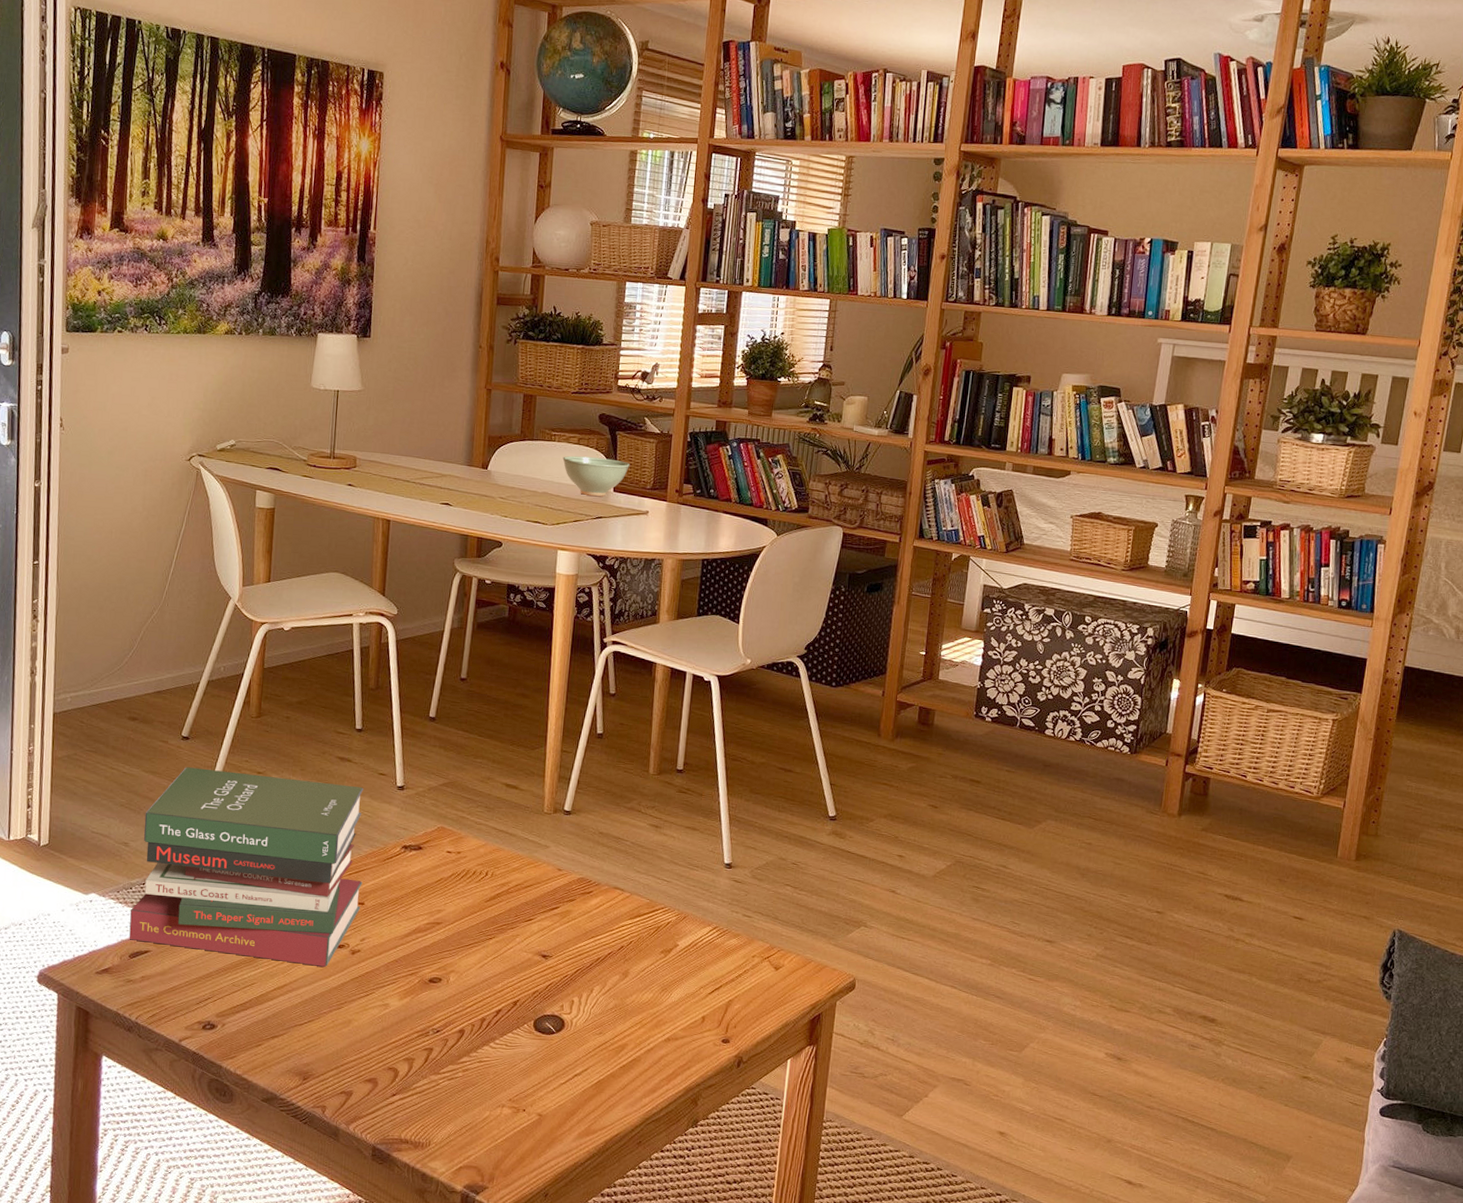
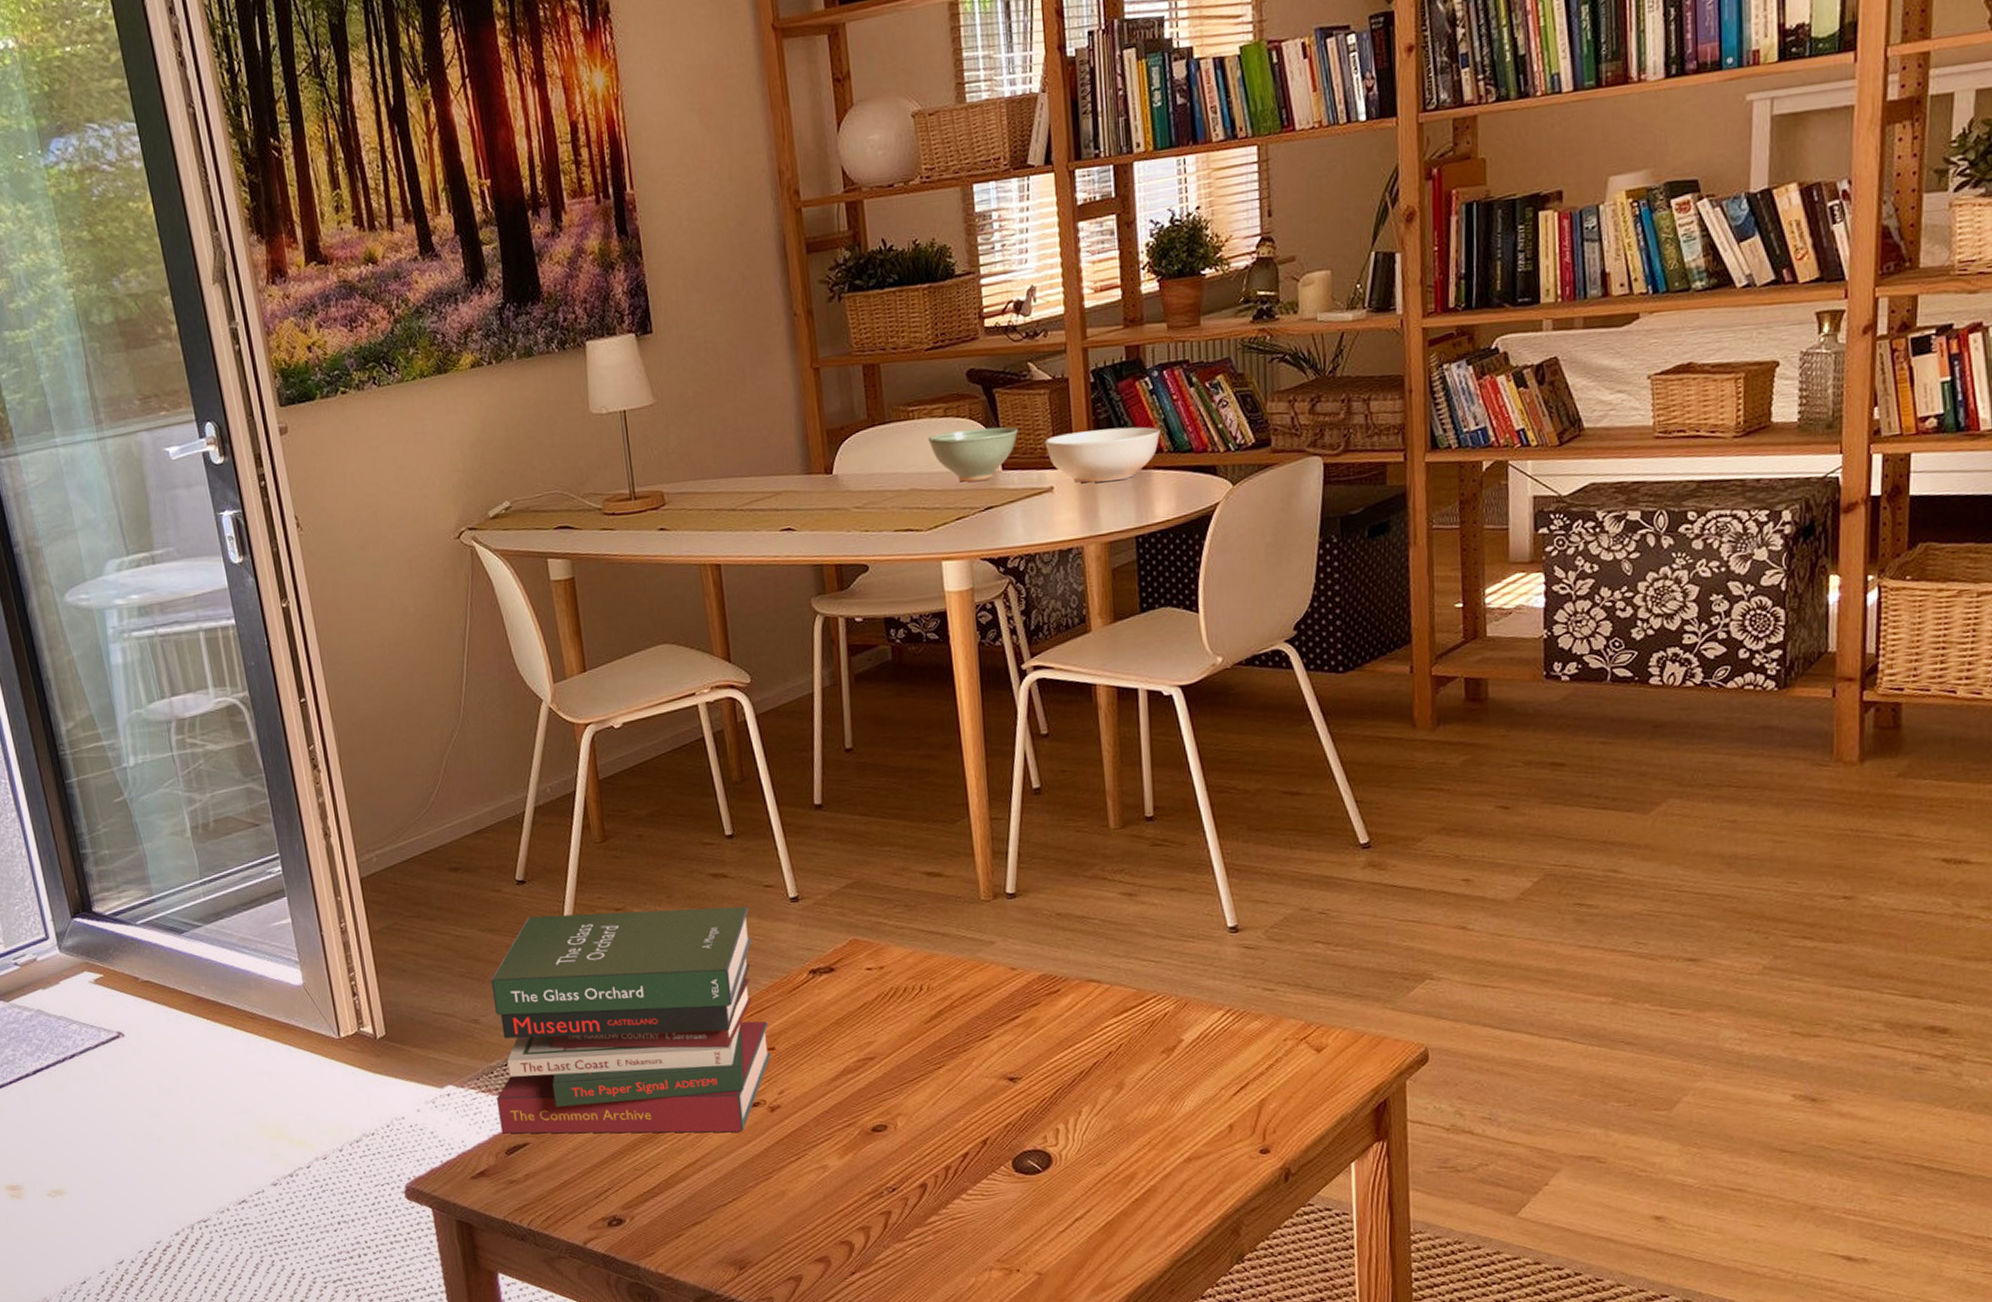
bowl: none [647,474,732,516] -> present [1044,426,1160,483]

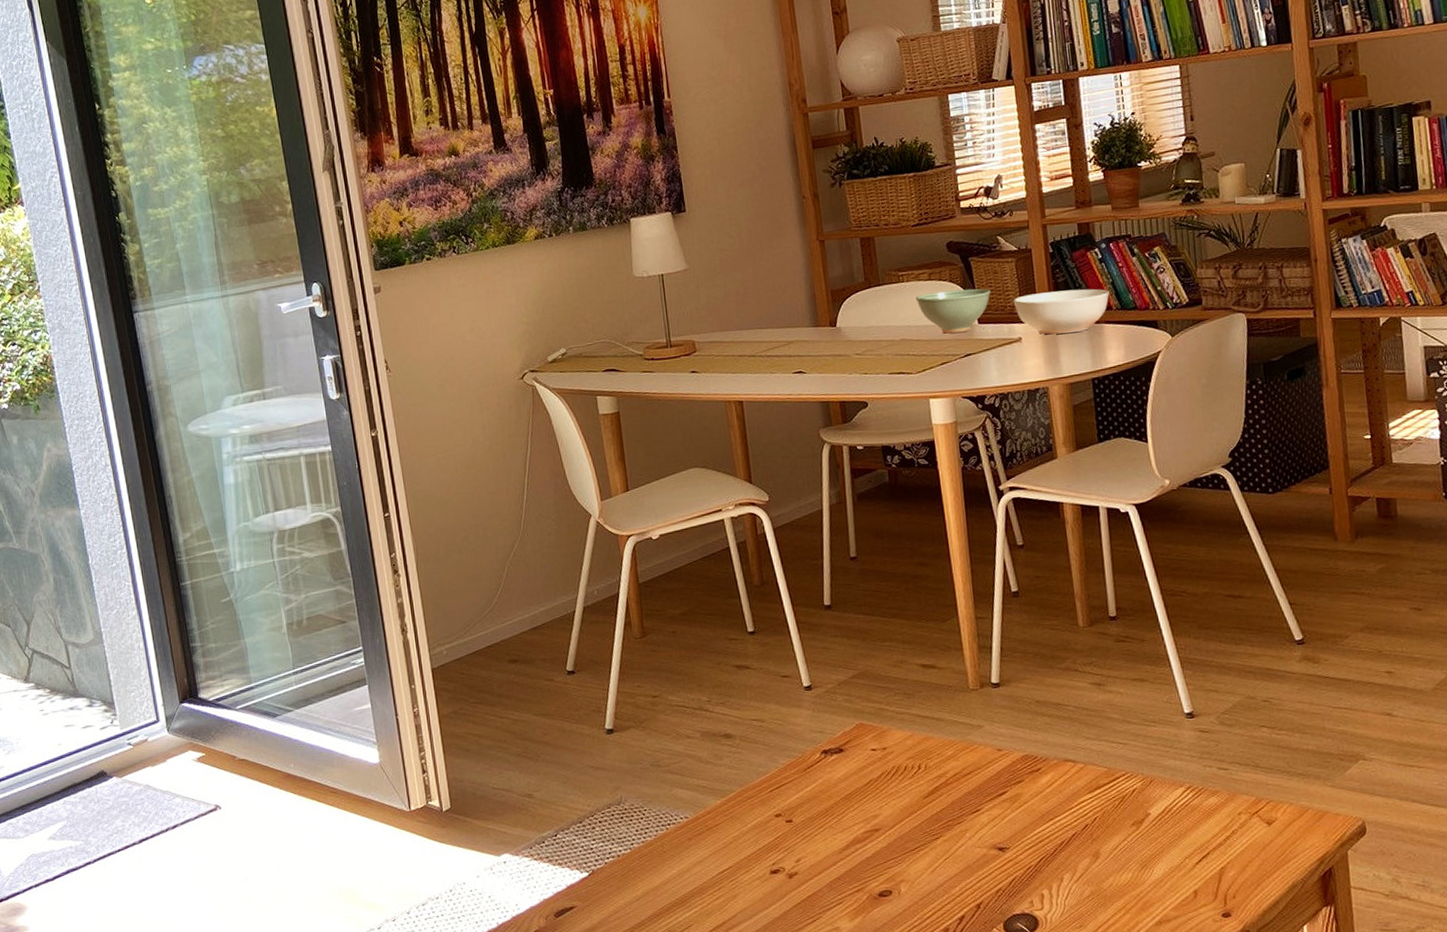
books: present [491,906,772,1134] -> none [543,694,789,898]

